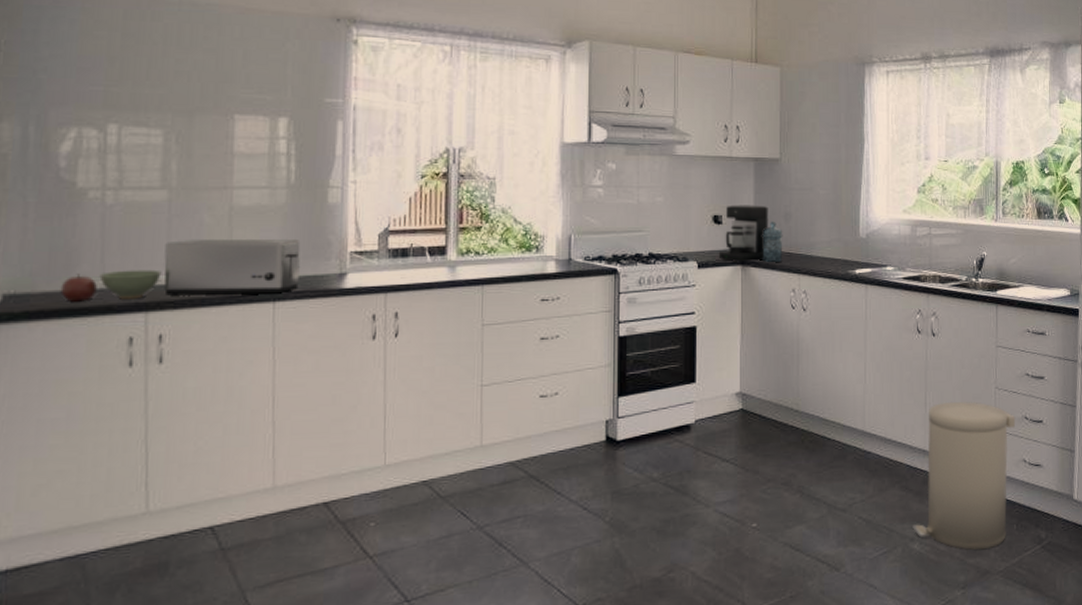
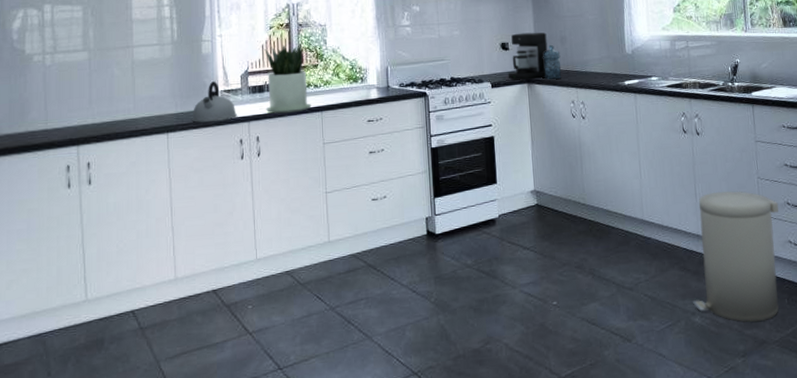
fruit: present [60,273,97,302] -> none [18,119,43,141]
bowl: present [99,269,162,299] -> none [44,113,87,137]
toaster: present [164,238,301,296] -> none [88,83,185,132]
kettle: none [308,239,370,292] -> present [192,81,237,123]
planter: none [408,199,470,286] -> present [264,45,312,114]

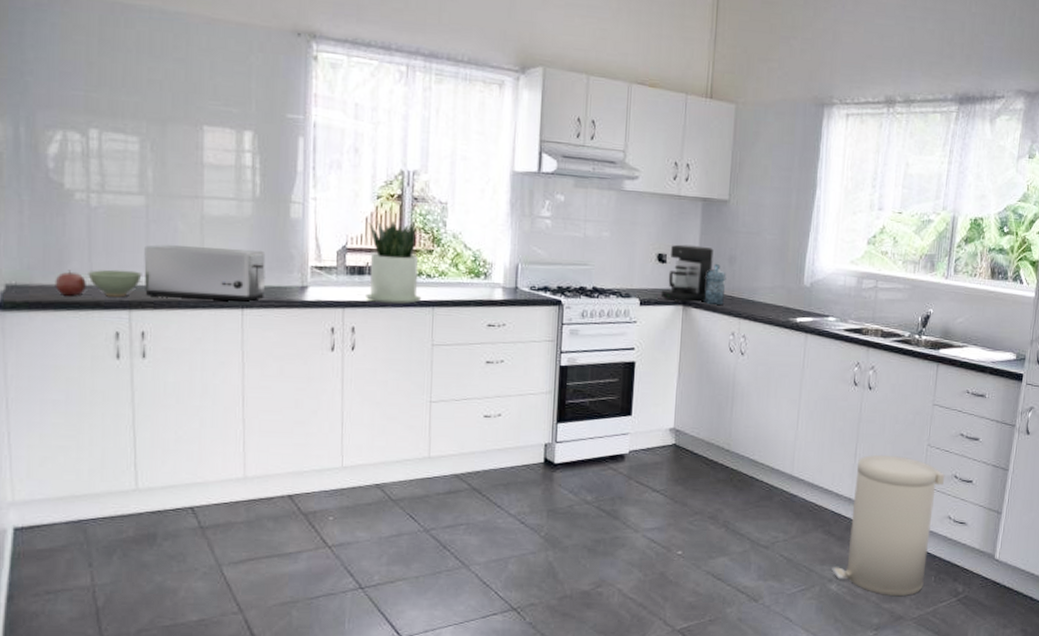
fruit: none [18,119,43,141] -> present [55,270,86,296]
bowl: none [44,113,87,137] -> present [88,269,142,297]
toaster: none [88,83,185,132] -> present [144,244,266,302]
kettle: present [192,81,237,123] -> none [273,254,329,304]

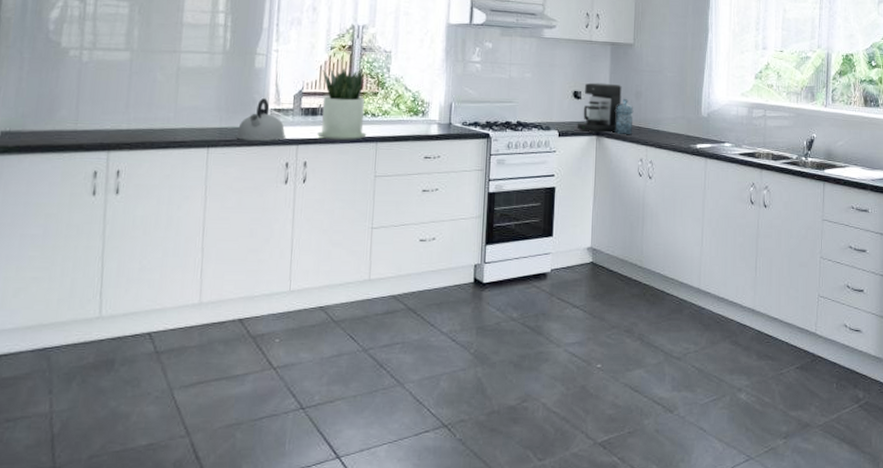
fruit: present [55,270,86,296] -> none [44,117,72,140]
bowl: present [88,269,142,297] -> none [74,116,122,140]
toaster: present [144,244,266,302] -> none [123,92,232,141]
kettle: none [273,254,329,304] -> present [236,98,285,142]
pedal bin: present [830,455,945,597] -> none [739,267,838,404]

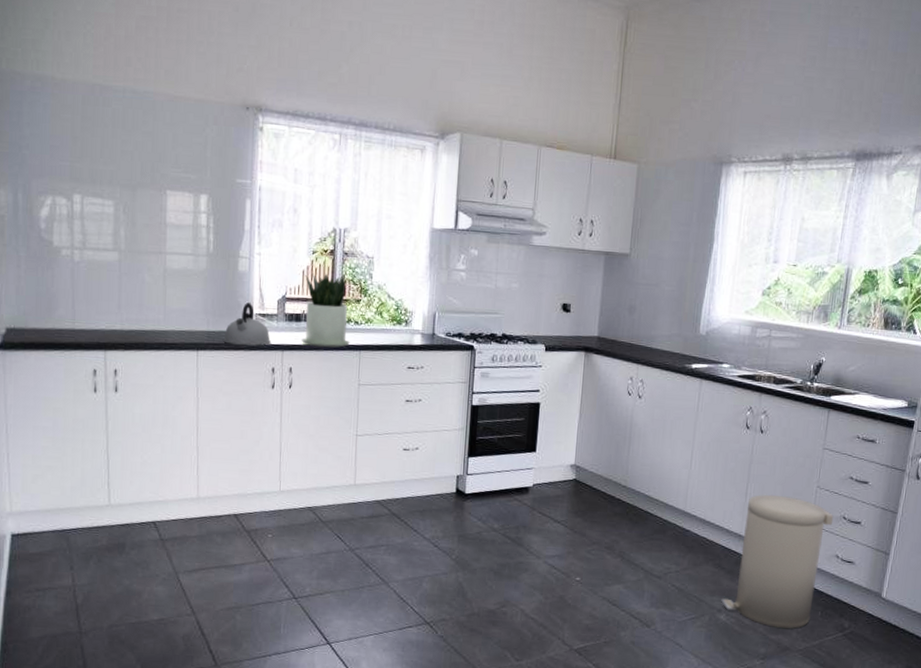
coffee maker: present [577,82,622,133] -> none [564,295,615,349]
canister: present [615,98,634,135] -> none [604,312,627,352]
pedal bin: none [739,267,838,404] -> present [720,495,834,629]

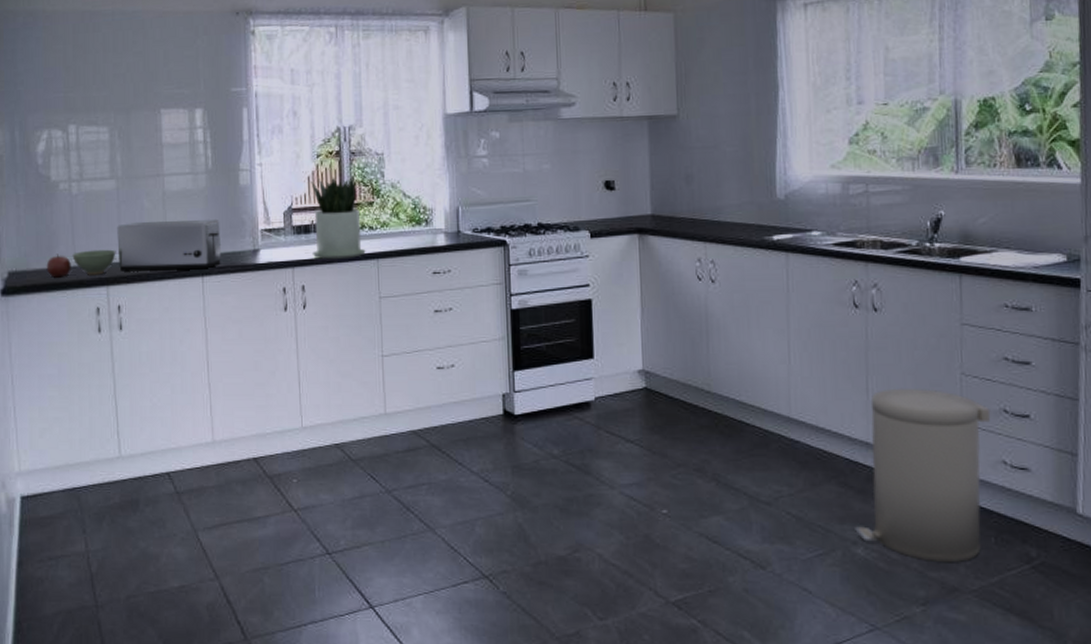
fruit: none [45,315,70,338] -> present [46,253,71,278]
bowl: none [71,315,115,340] -> present [72,249,116,275]
toaster: none [117,294,217,344] -> present [117,220,221,272]
kettle: present [223,302,271,346] -> none [229,218,279,267]

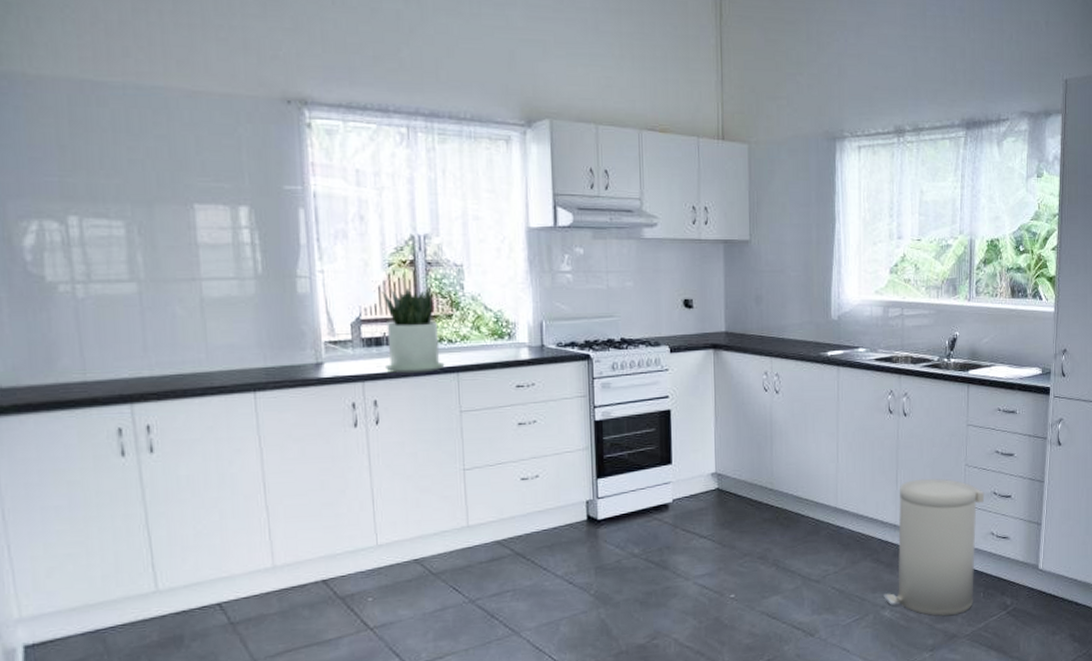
fruit: present [46,253,71,278] -> none [44,367,80,395]
bowl: present [72,249,116,275] -> none [81,362,142,392]
toaster: present [117,220,221,272] -> none [141,330,277,387]

